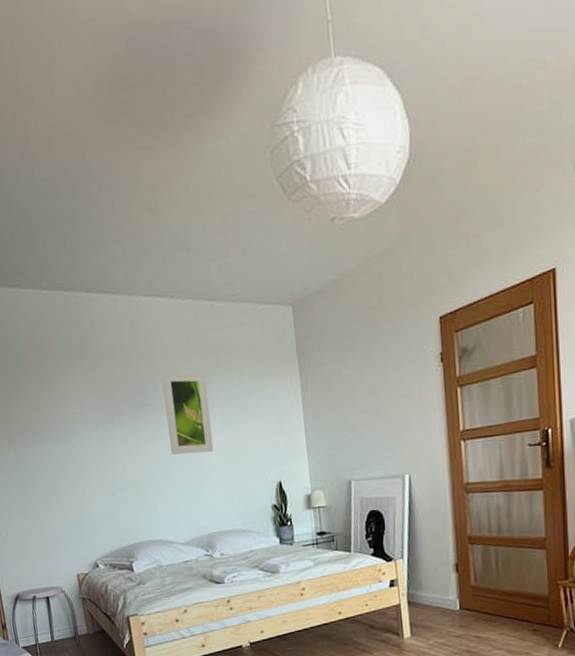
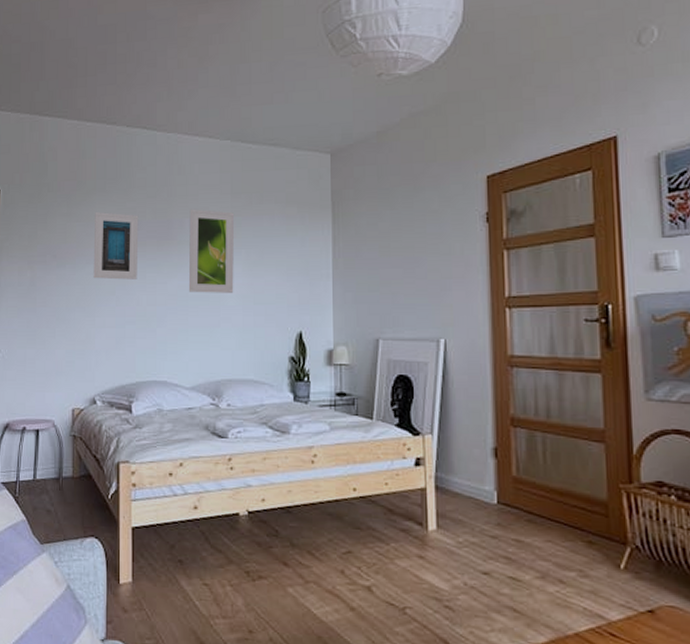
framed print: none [67,383,120,451] -> present [93,211,139,280]

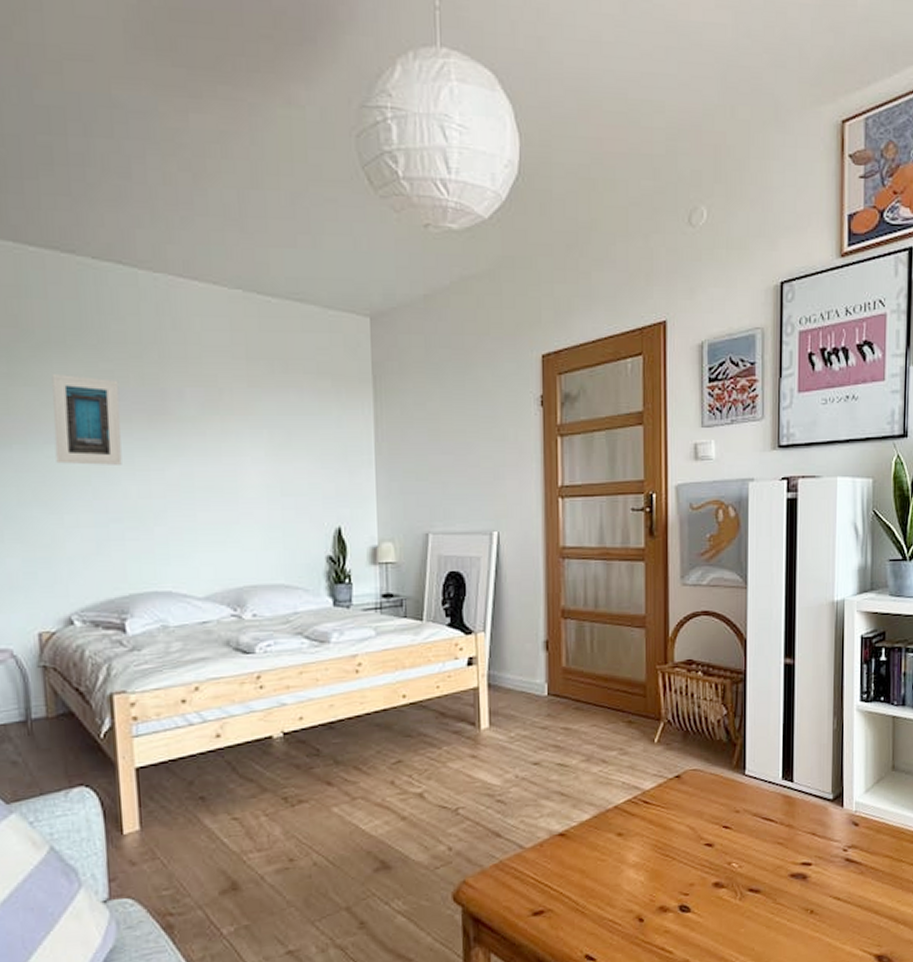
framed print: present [188,209,234,293] -> none [191,375,255,483]

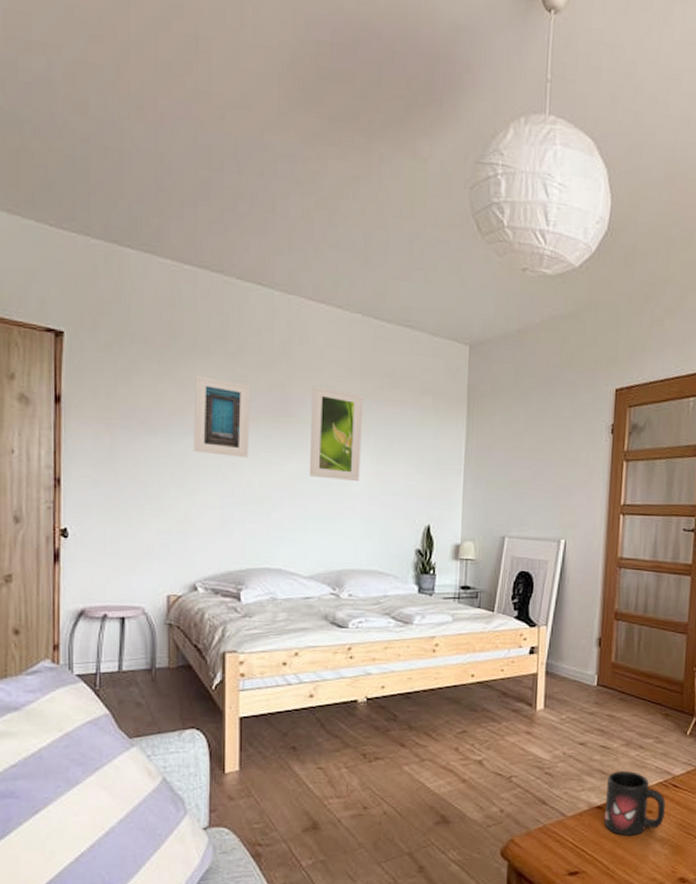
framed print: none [191,375,255,483] -> present [309,385,362,481]
mug: none [569,790,636,865] -> present [605,771,666,836]

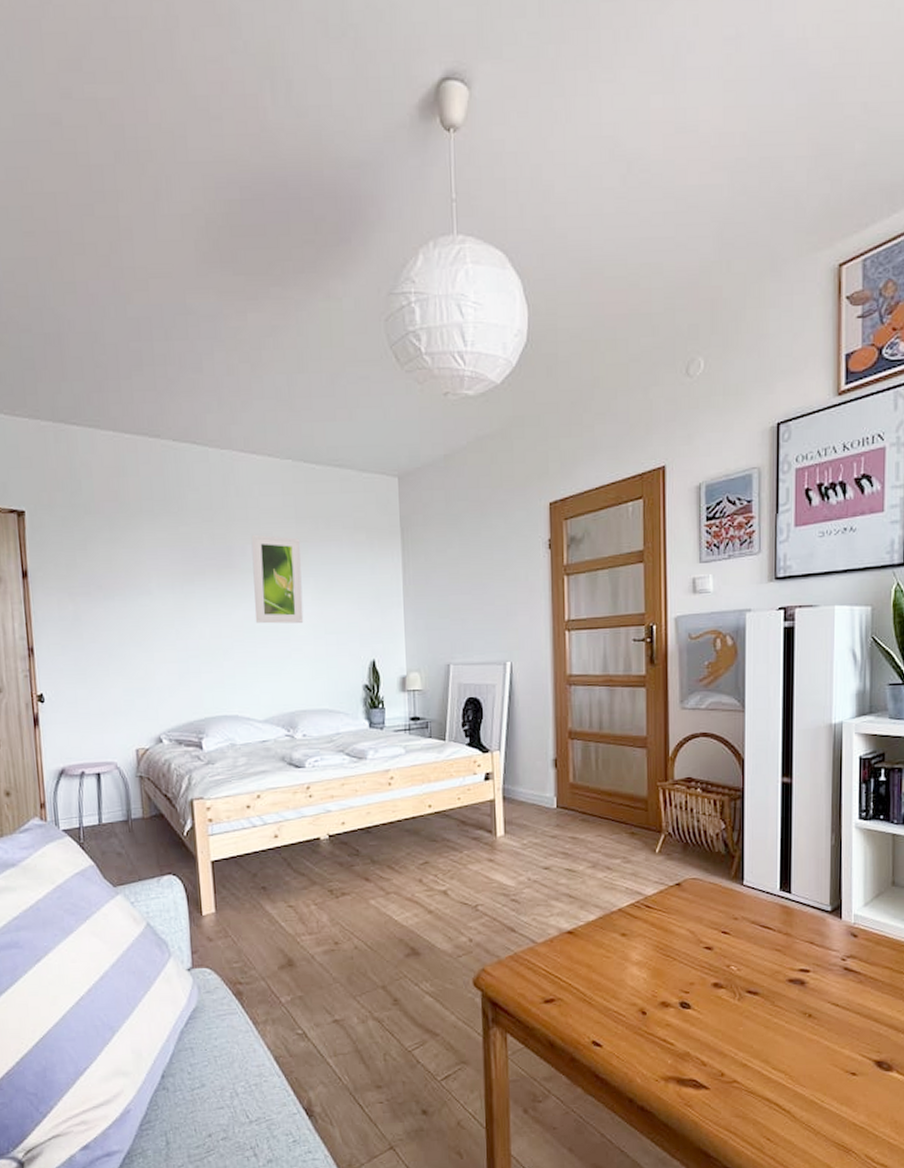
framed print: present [193,374,251,457] -> none [143,536,198,612]
mug: present [605,771,666,836] -> none [576,894,639,961]

